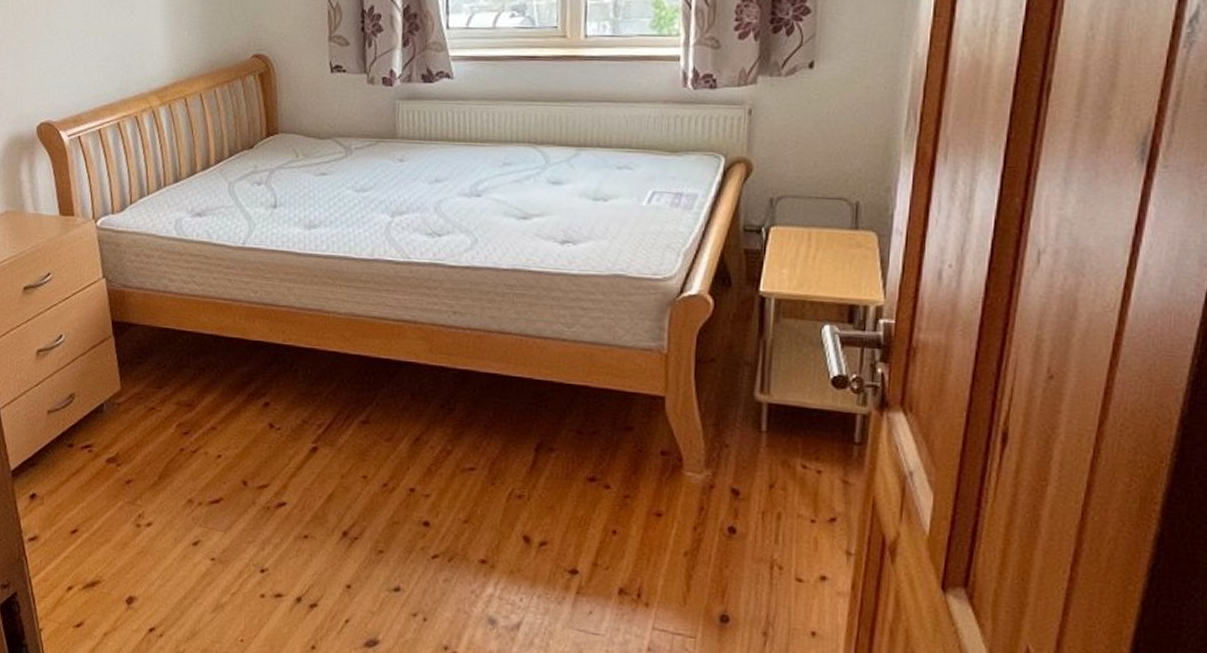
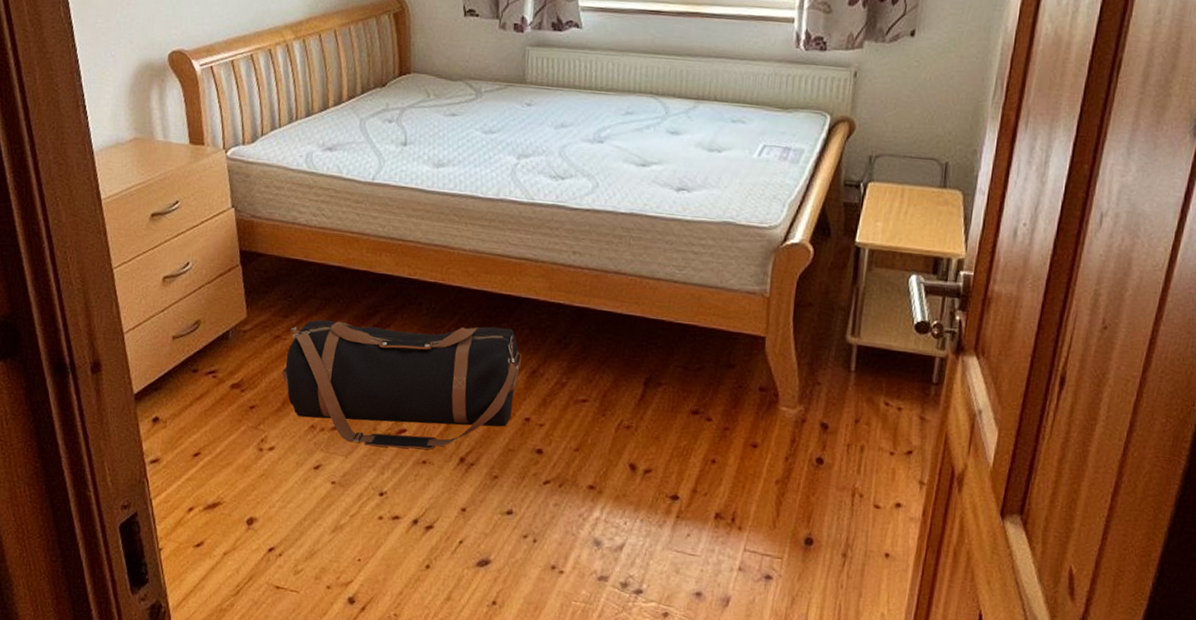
duffel bag: none [157,389,404,523] -> present [281,319,523,450]

